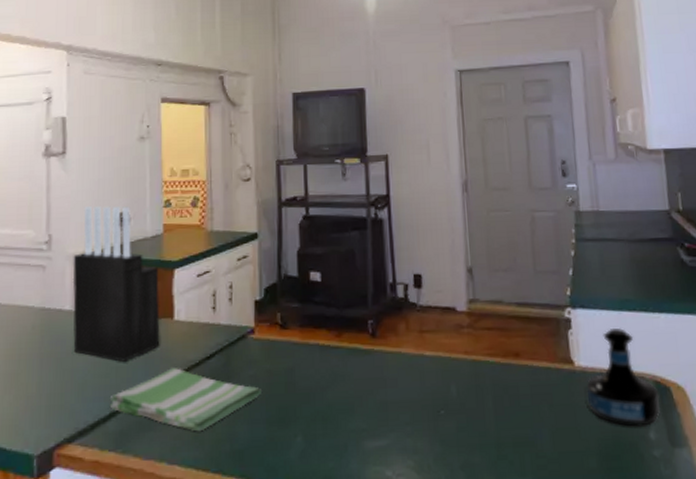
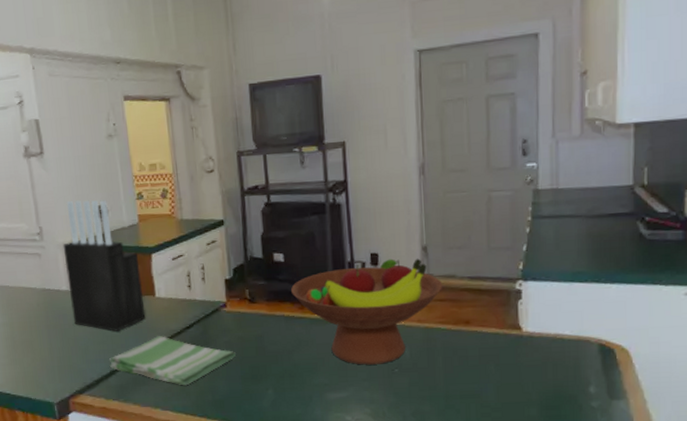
fruit bowl: none [328,281,490,406] -> present [291,258,443,365]
tequila bottle: present [587,328,660,427] -> none [532,298,602,383]

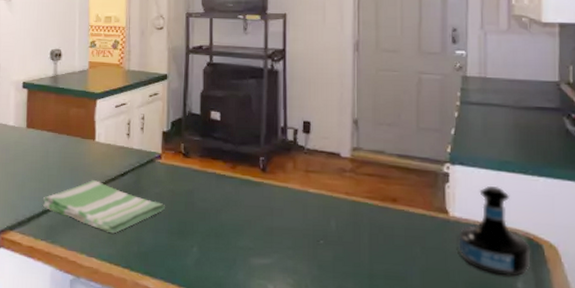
knife block: present [62,199,146,331] -> none [15,42,85,171]
fruit bowl: present [291,258,443,365] -> none [225,128,372,234]
tequila bottle: none [532,298,602,383] -> present [459,186,530,277]

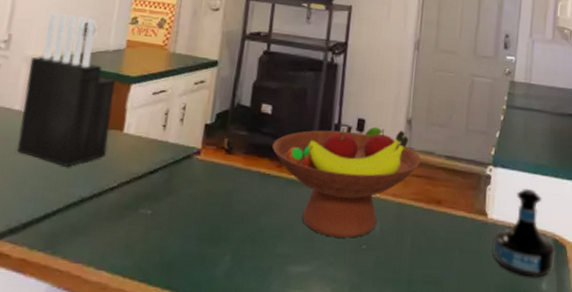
knife block: none [15,42,85,171] -> present [17,12,115,167]
dish towel: present [42,179,165,234] -> none [45,177,198,242]
fruit bowl: none [225,128,372,234] -> present [272,127,421,238]

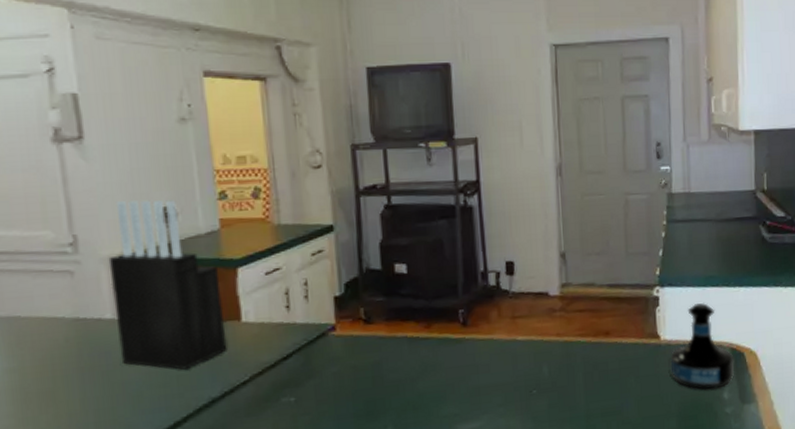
fruit bowl: present [272,127,421,238] -> none [415,266,582,389]

